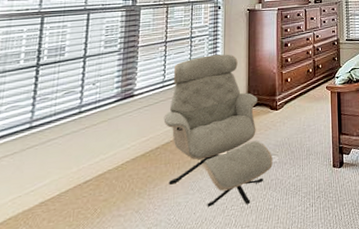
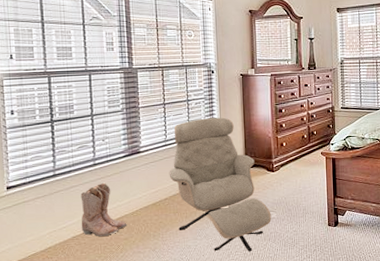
boots: none [53,132,109,200] -> present [80,182,127,237]

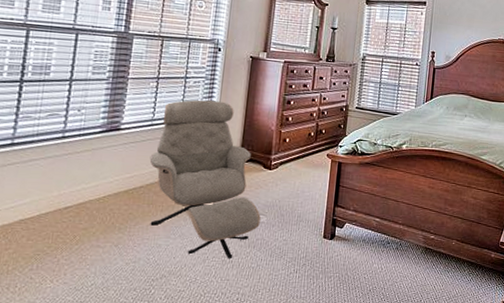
boots: present [80,182,127,237] -> none [32,159,90,224]

